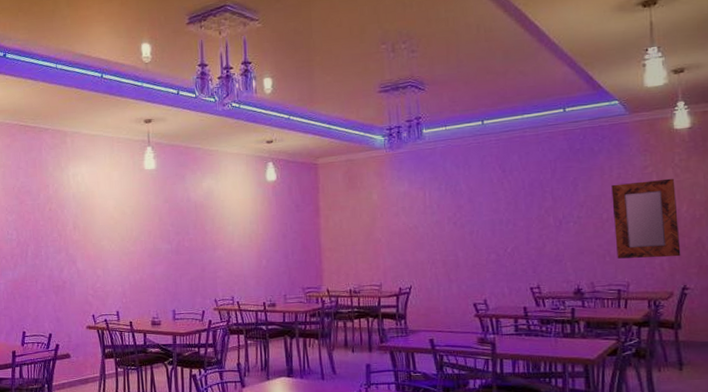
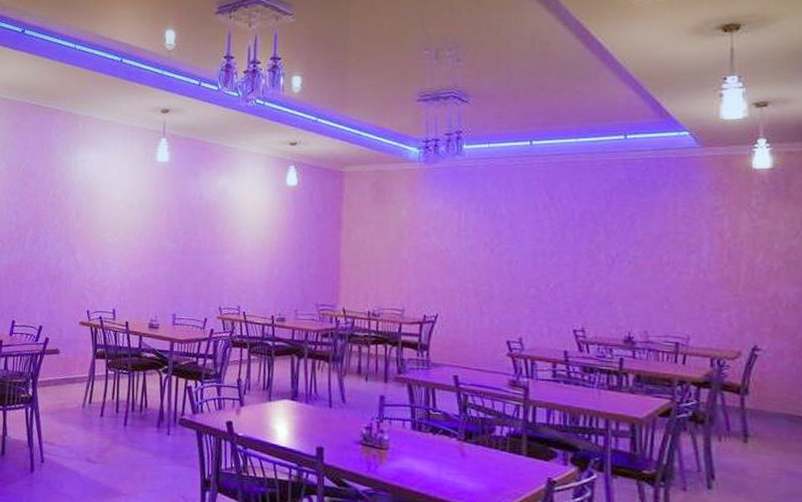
home mirror: present [611,178,681,259] -> none [675,223,753,312]

